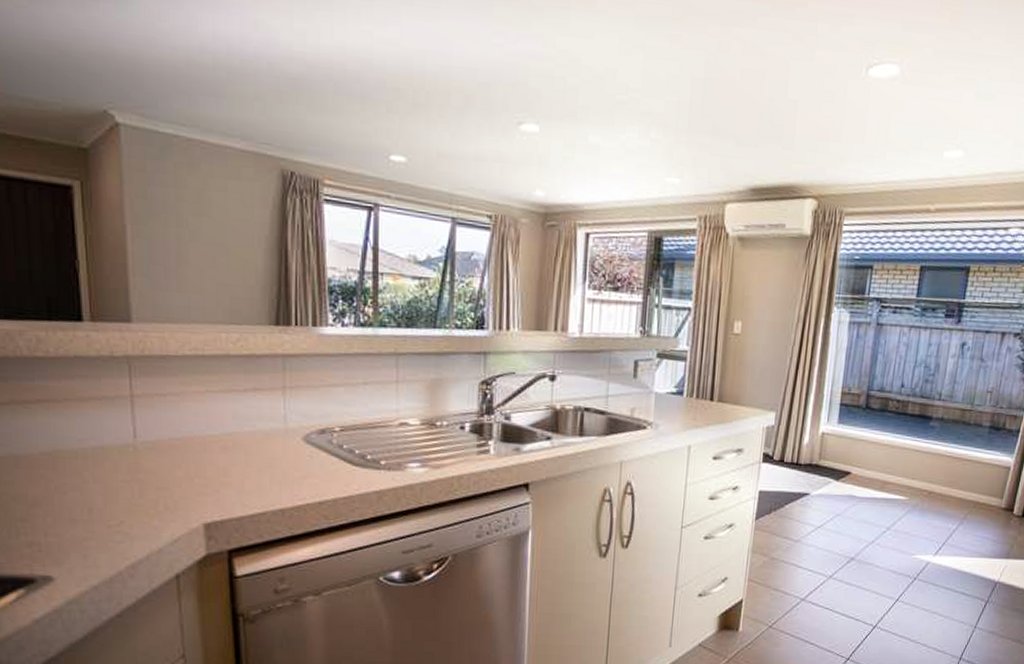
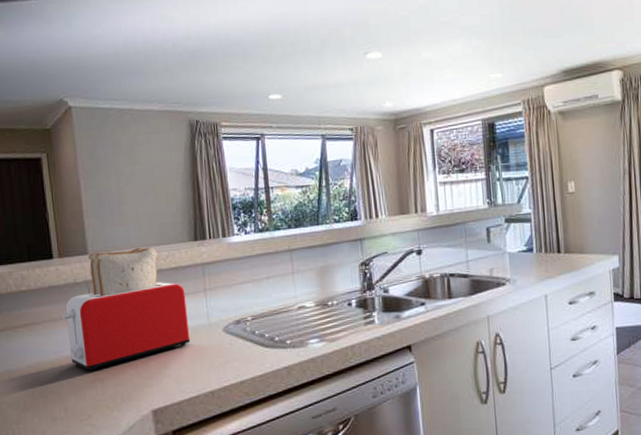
toaster: none [90,321,260,468] -> present [61,247,191,371]

